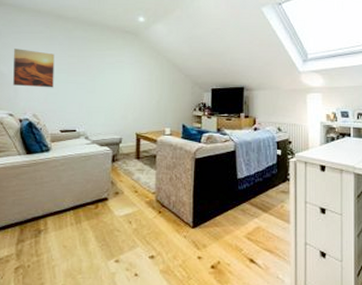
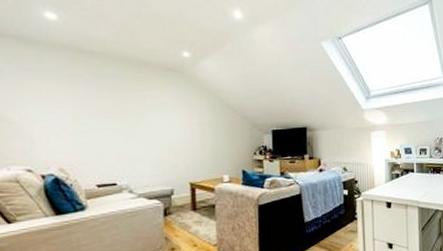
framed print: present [12,49,55,88] -> none [23,90,83,137]

